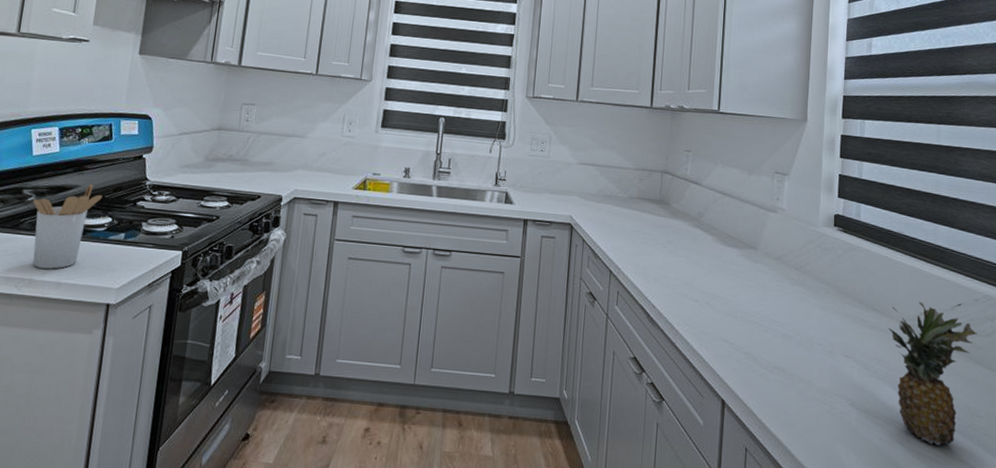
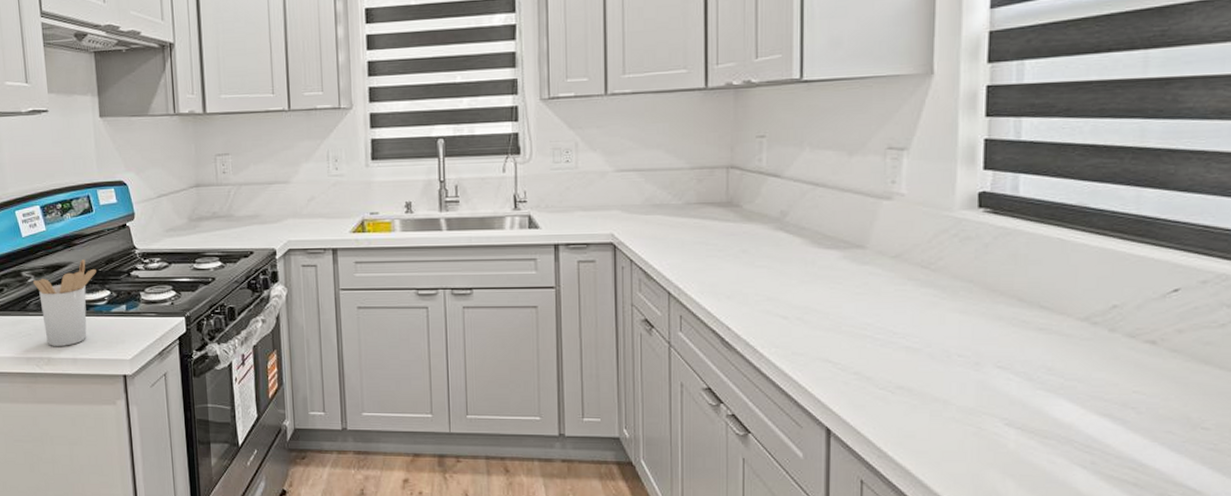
fruit: present [887,301,977,446] -> none [1061,291,1204,467]

